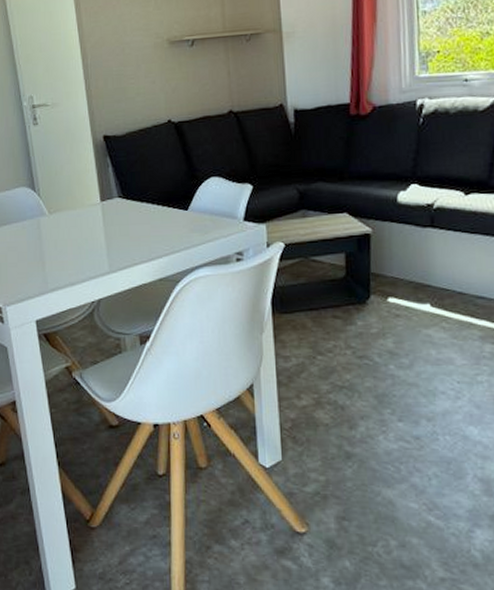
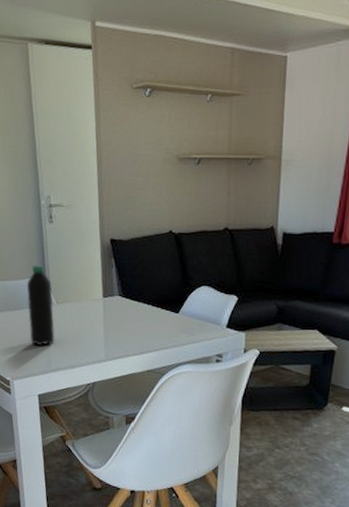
water bottle: none [13,172,50,264] -> present [26,265,55,346]

